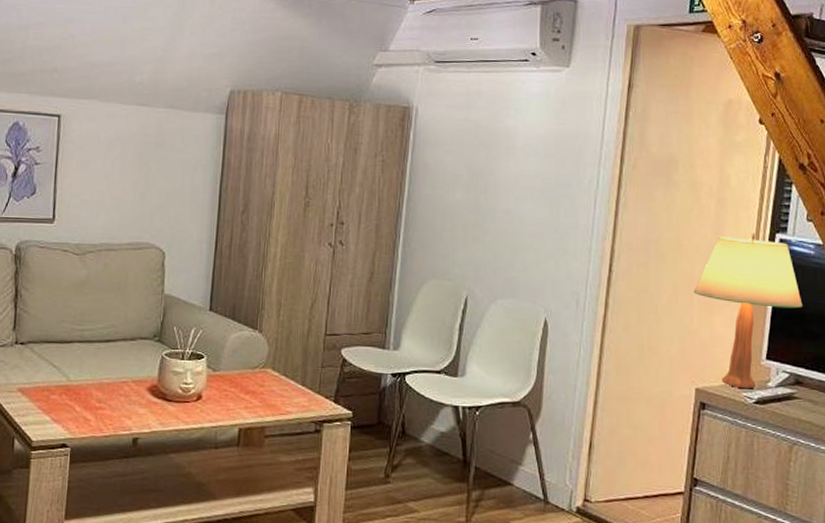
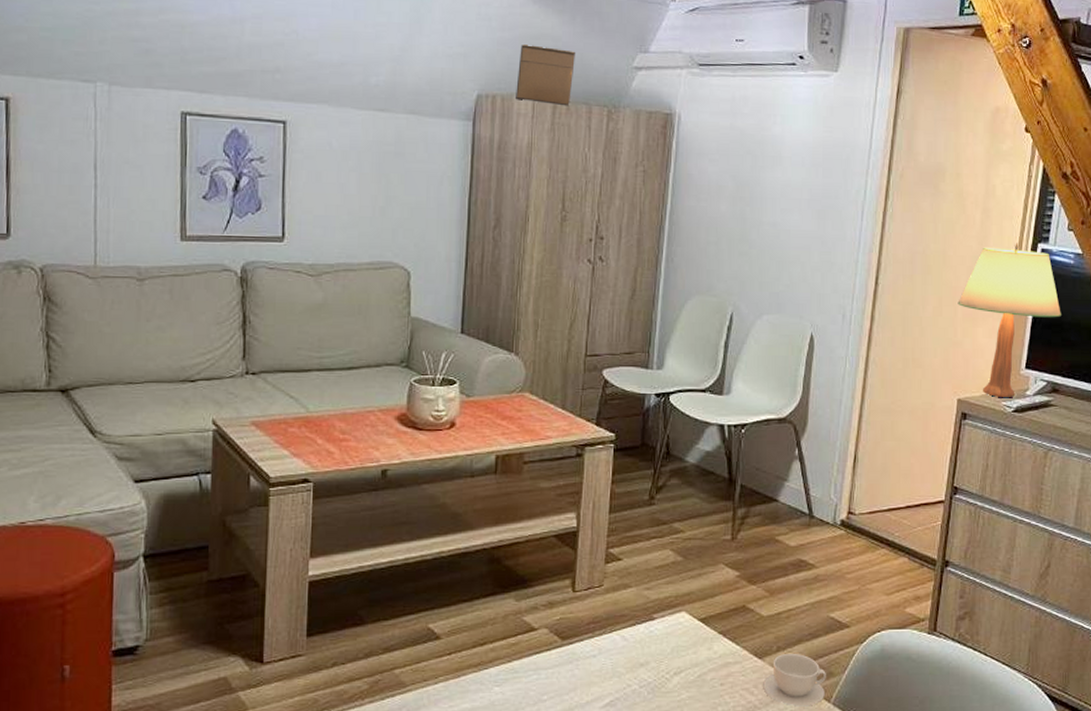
decorative box: none [265,45,320,101] -> present [516,44,575,106]

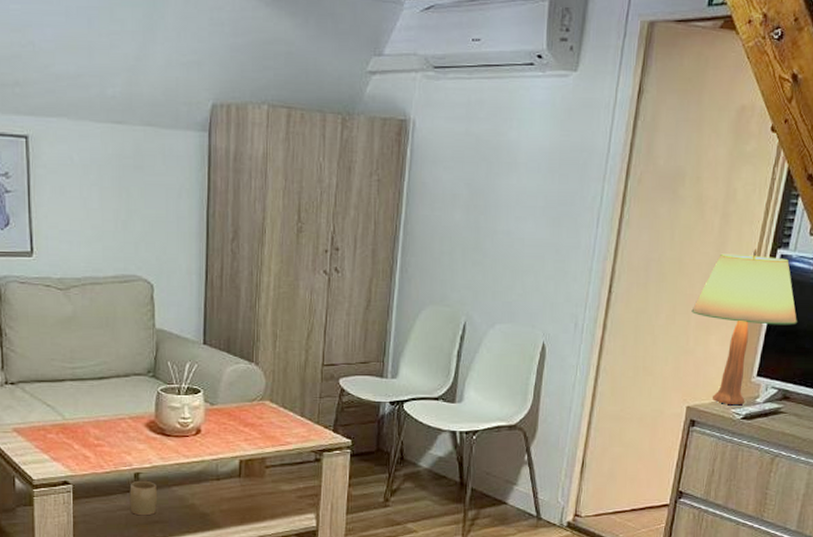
mug: none [375,478,407,517] -> present [129,480,158,516]
decorative box: present [516,44,575,106] -> none [250,50,309,115]

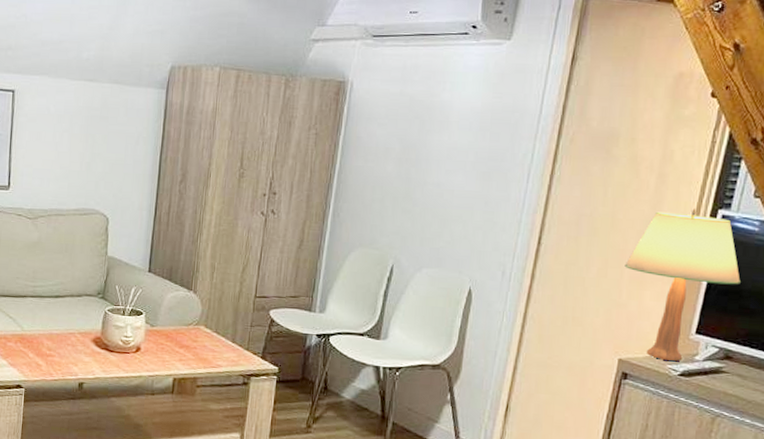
mug: present [129,480,158,516] -> none [72,389,98,422]

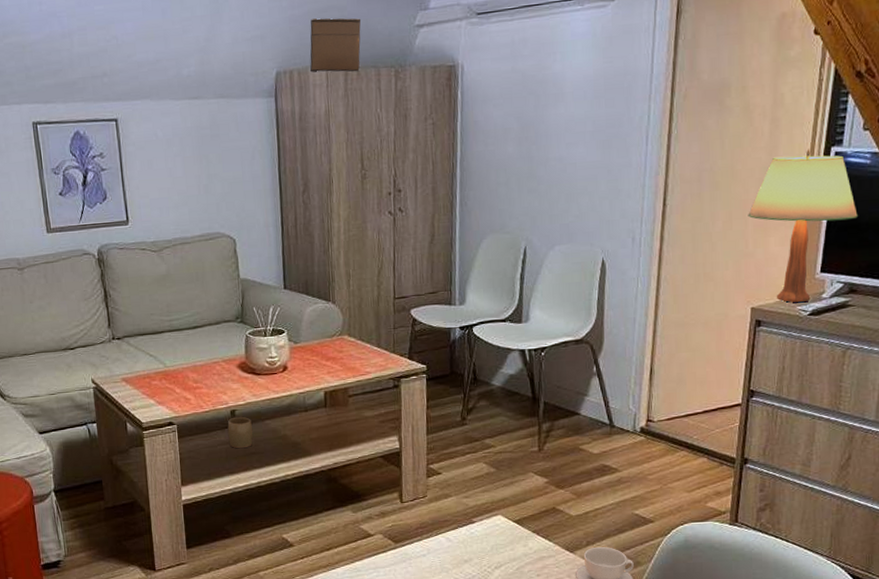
mug: none [72,389,98,422] -> present [227,416,254,449]
decorative box: none [204,21,259,76] -> present [310,18,361,72]

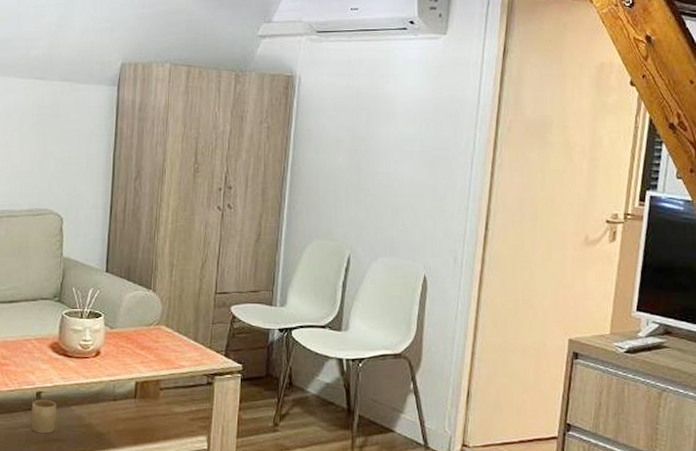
decorative box: present [310,18,361,72] -> none [155,19,207,72]
table lamp: present [748,149,859,303] -> none [567,190,673,339]

